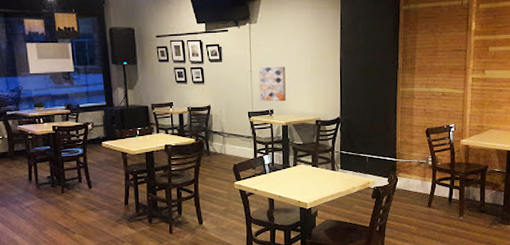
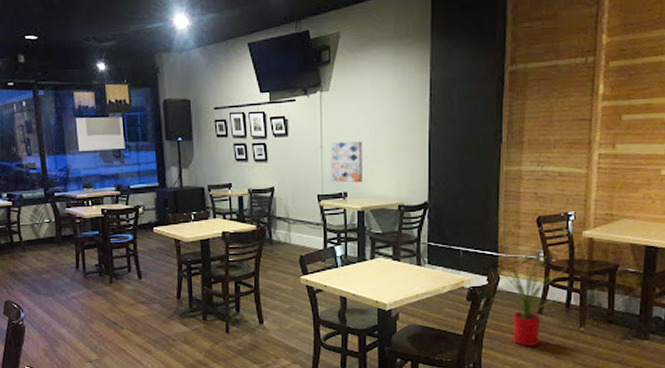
house plant: none [393,159,449,234] -> present [494,254,566,346]

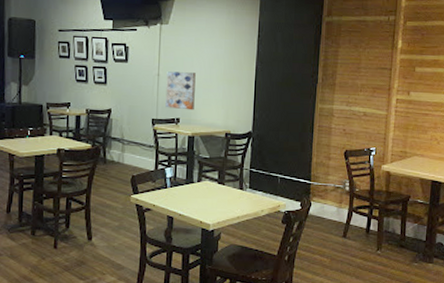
house plant: present [494,254,566,346] -> none [306,182,367,267]

